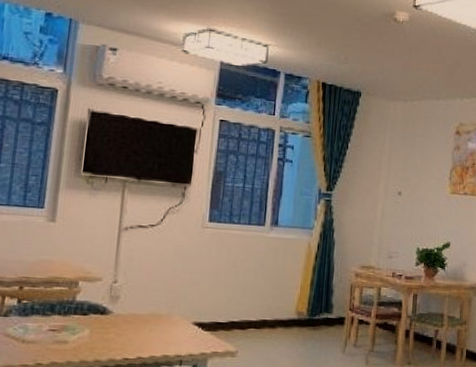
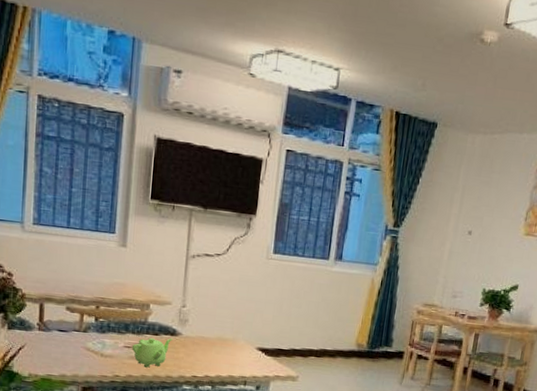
teapot: none [57,318,102,352] -> present [131,337,173,368]

